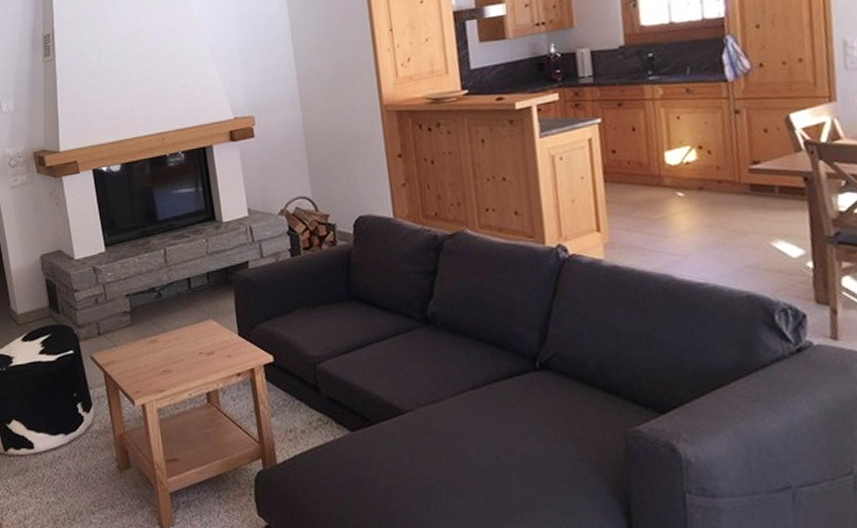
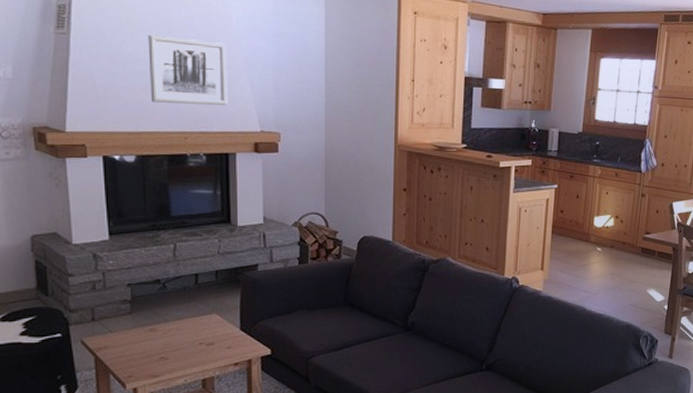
wall art: none [120,36,199,109] -> present [148,34,228,105]

